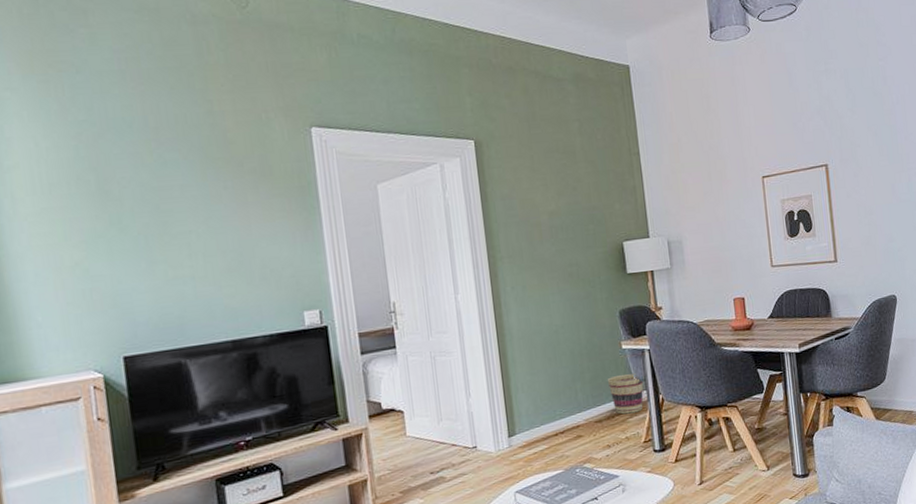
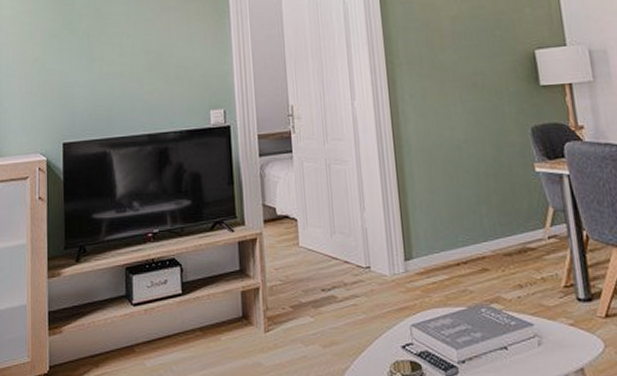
basket: present [607,373,644,414] -> none [517,202,563,250]

